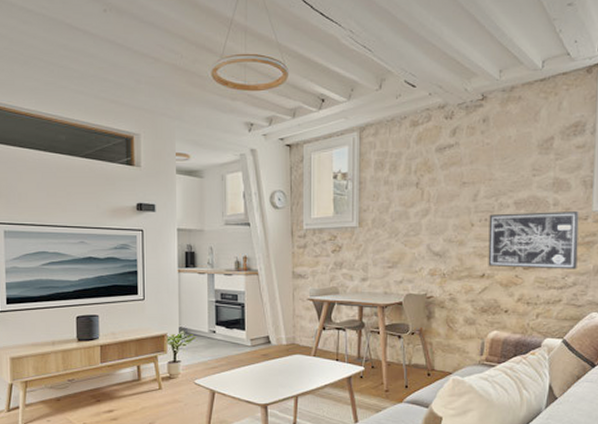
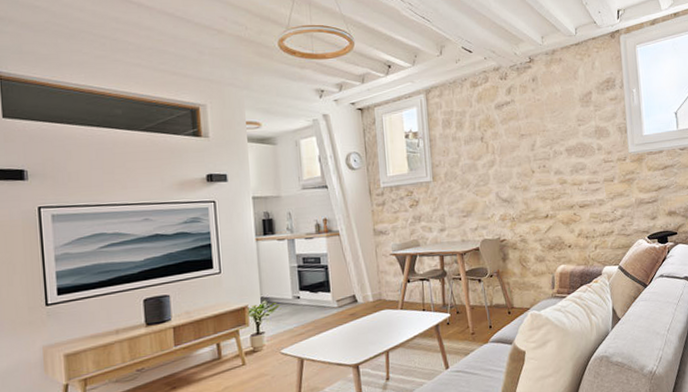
wall art: present [488,210,579,270] -> none [546,153,623,208]

